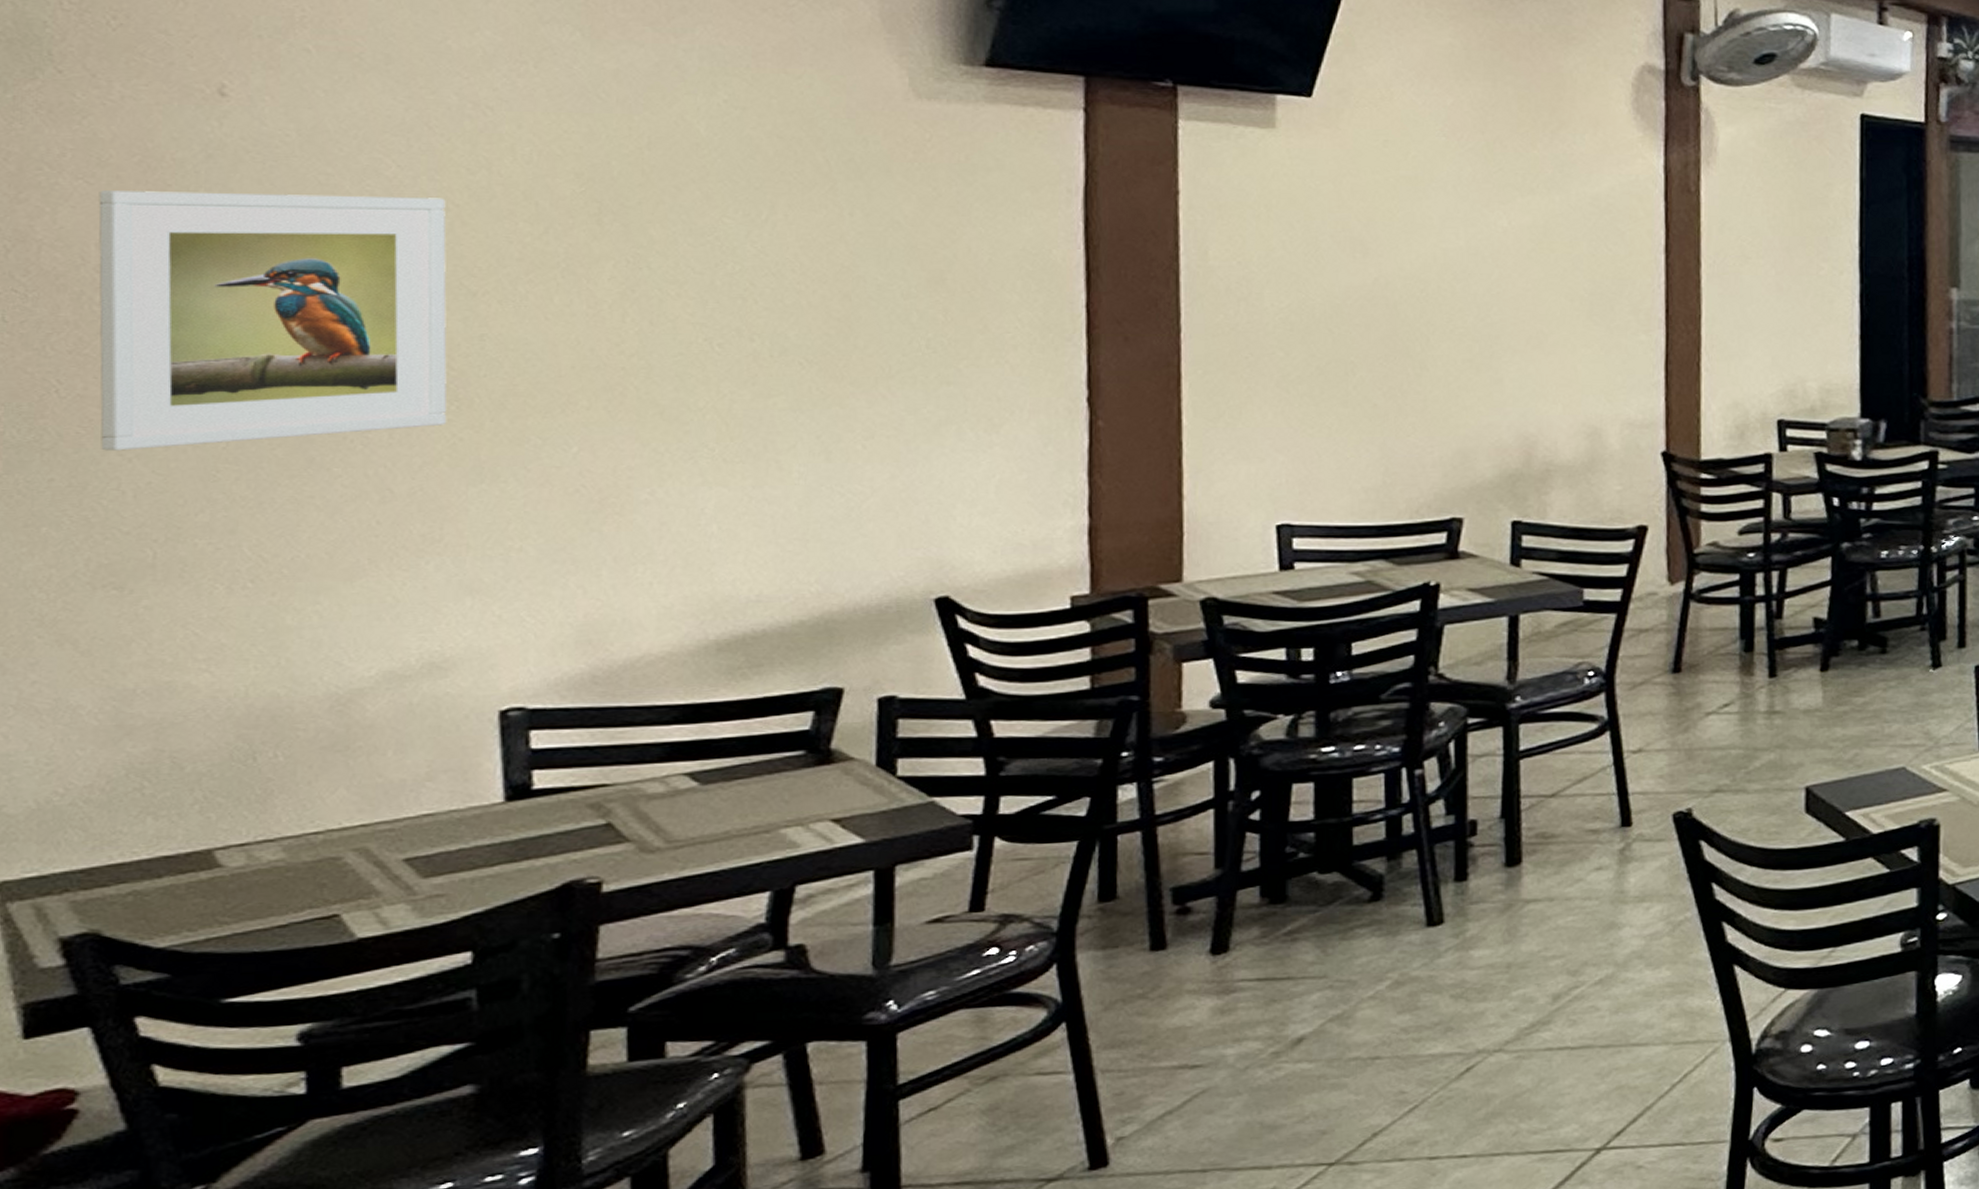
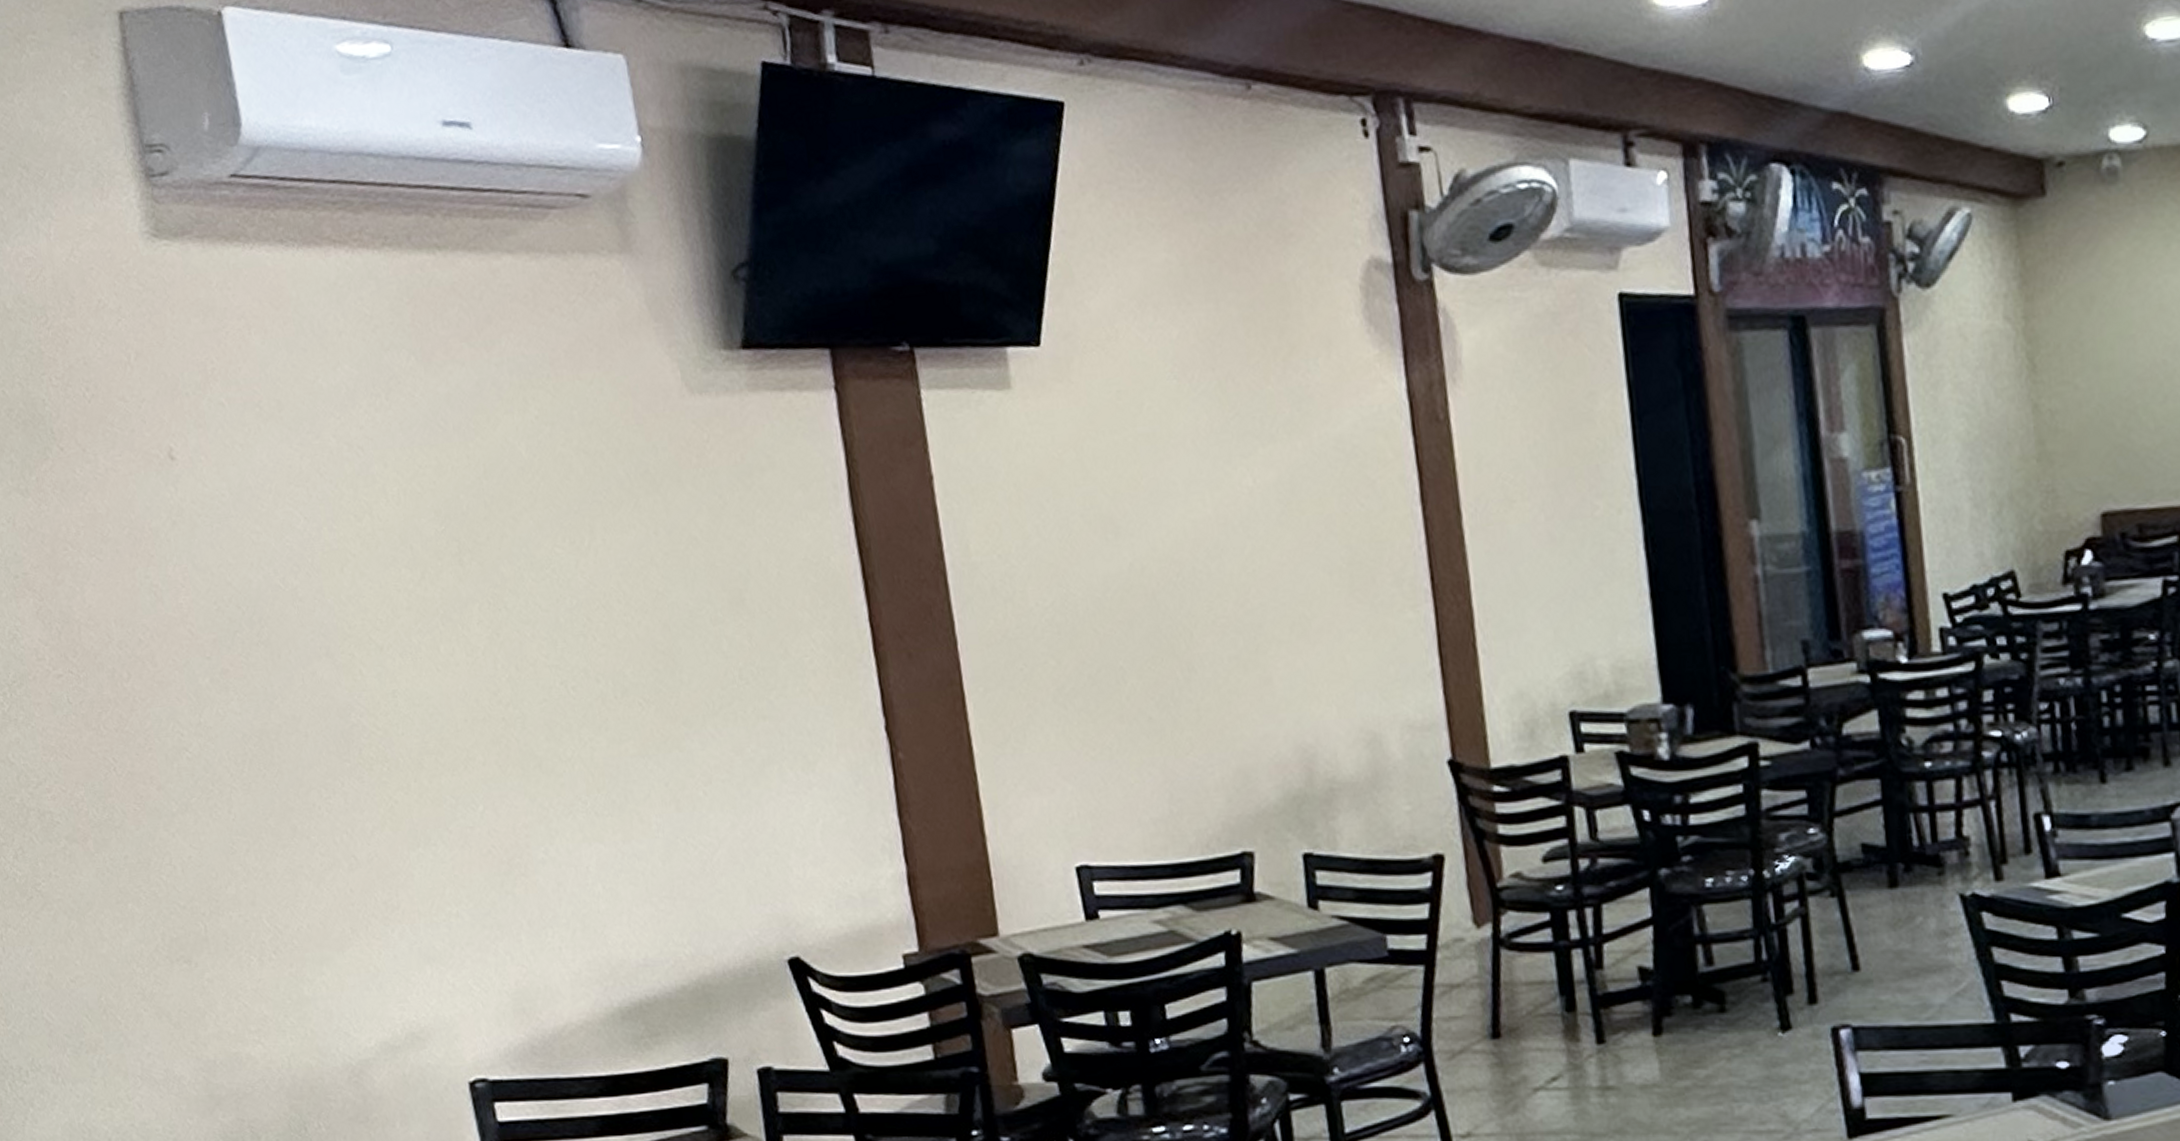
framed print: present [98,190,447,451] -> none [108,548,384,827]

